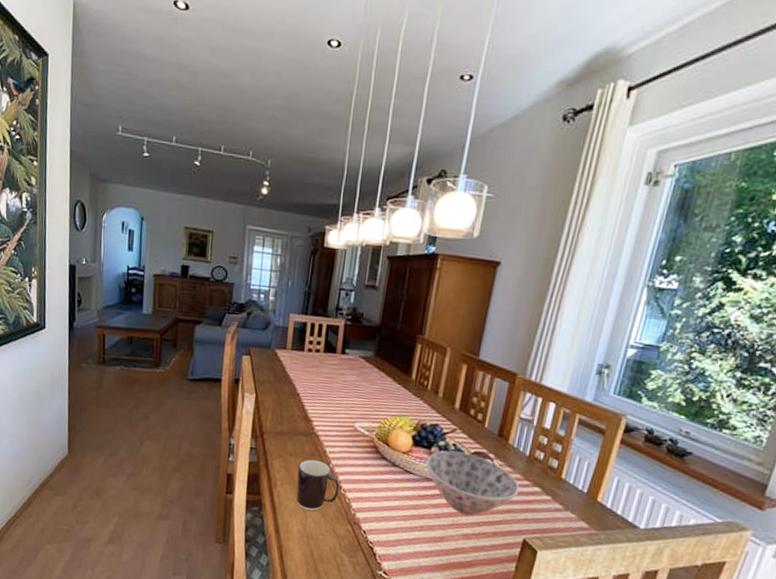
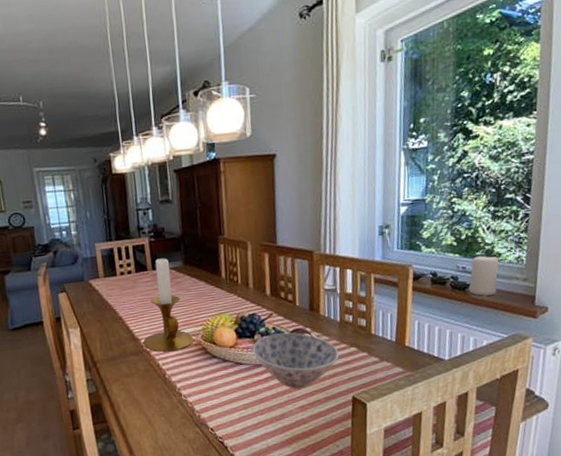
mug: present [296,459,340,511] -> none [136,374,180,425]
candlestick: none [315,343,368,442] -> present [143,258,194,352]
candle: none [686,423,733,472] -> present [468,255,499,296]

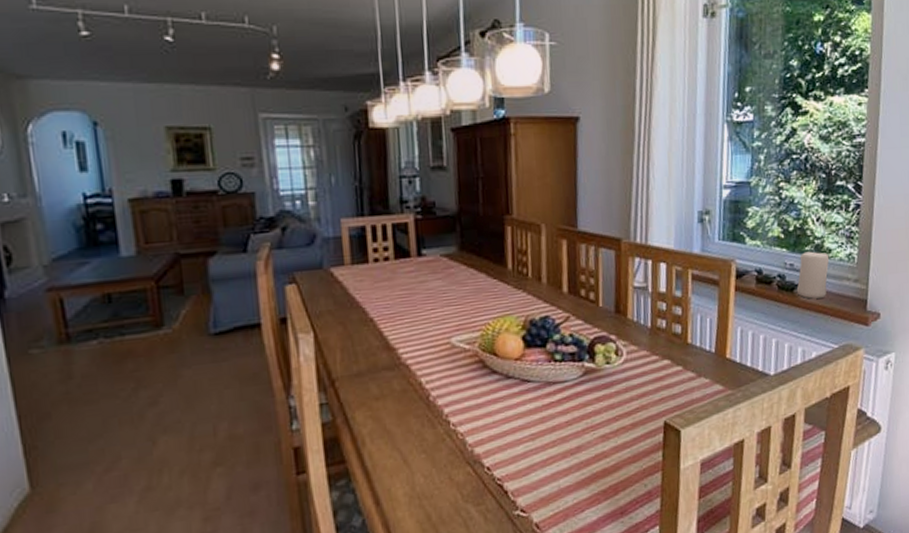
candlestick: present [143,258,194,352] -> none [401,241,469,366]
bowl: present [252,332,339,389] -> none [543,340,649,413]

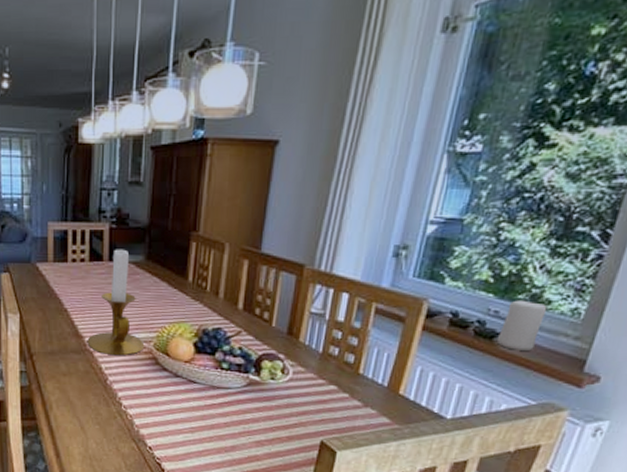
candlestick: none [401,241,469,366] -> present [87,249,145,356]

